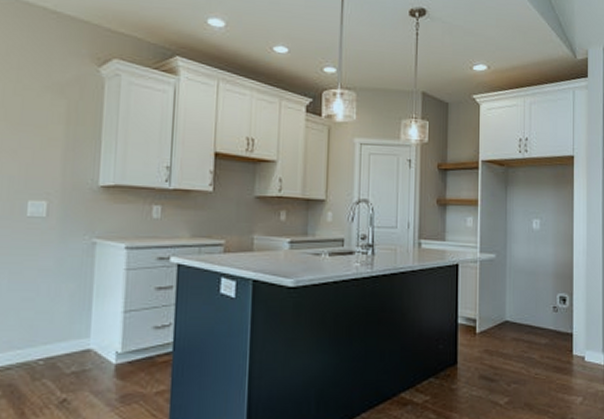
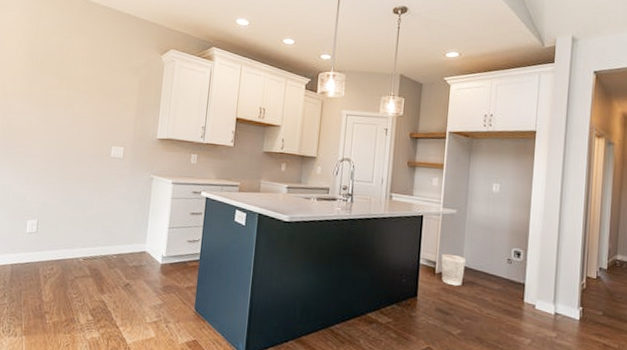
wastebasket: none [482,307,510,346] -> present [441,253,467,287]

